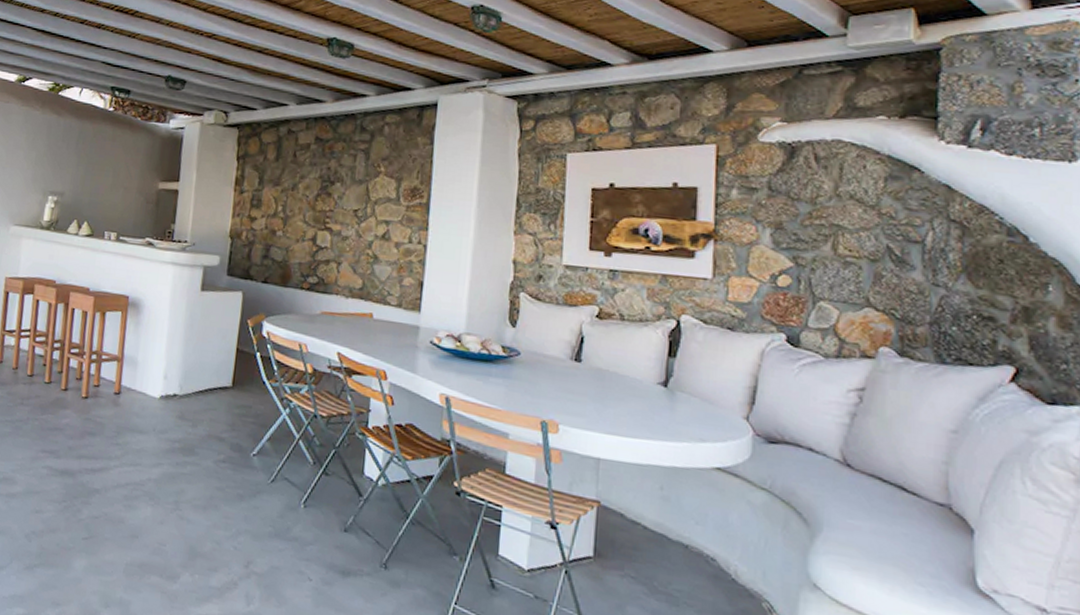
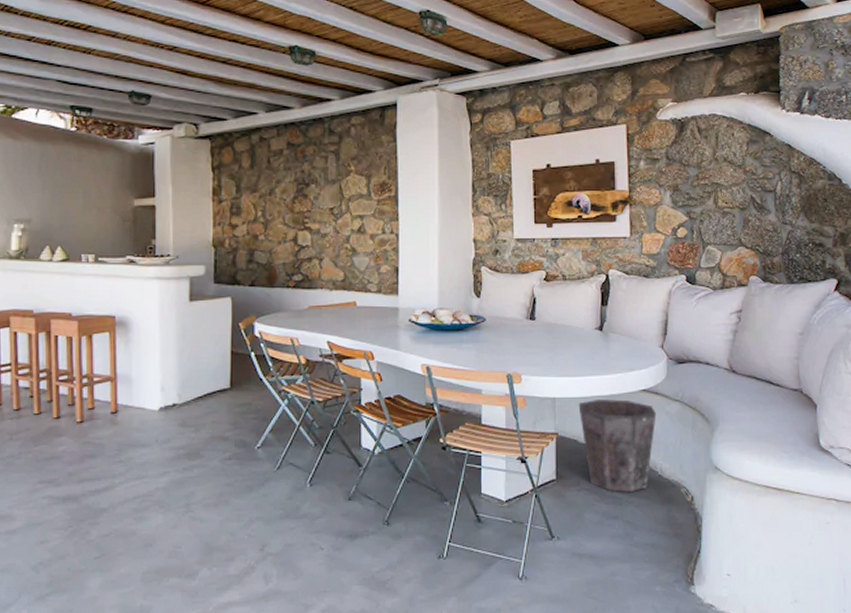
waste bin: none [629,469,734,593] -> present [578,399,657,492]

